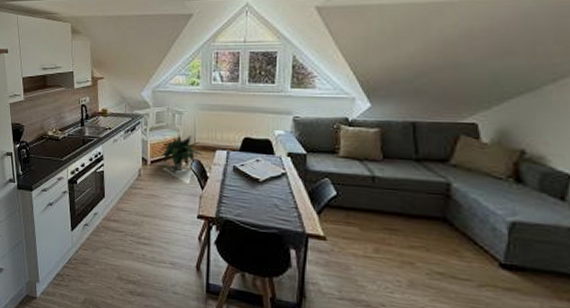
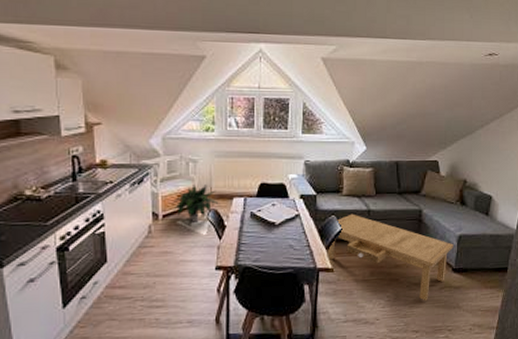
coffee table: none [318,178,502,297] -> present [327,213,454,301]

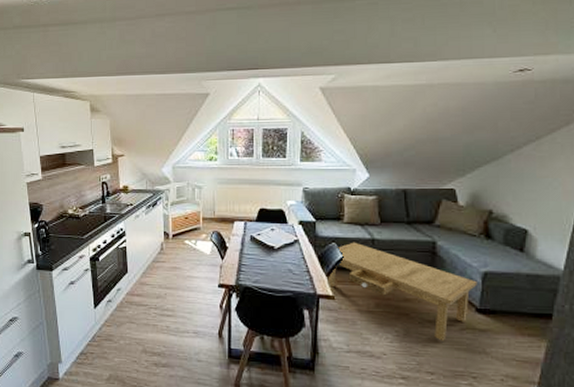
potted plant: present [170,183,219,222] -> none [179,207,222,242]

